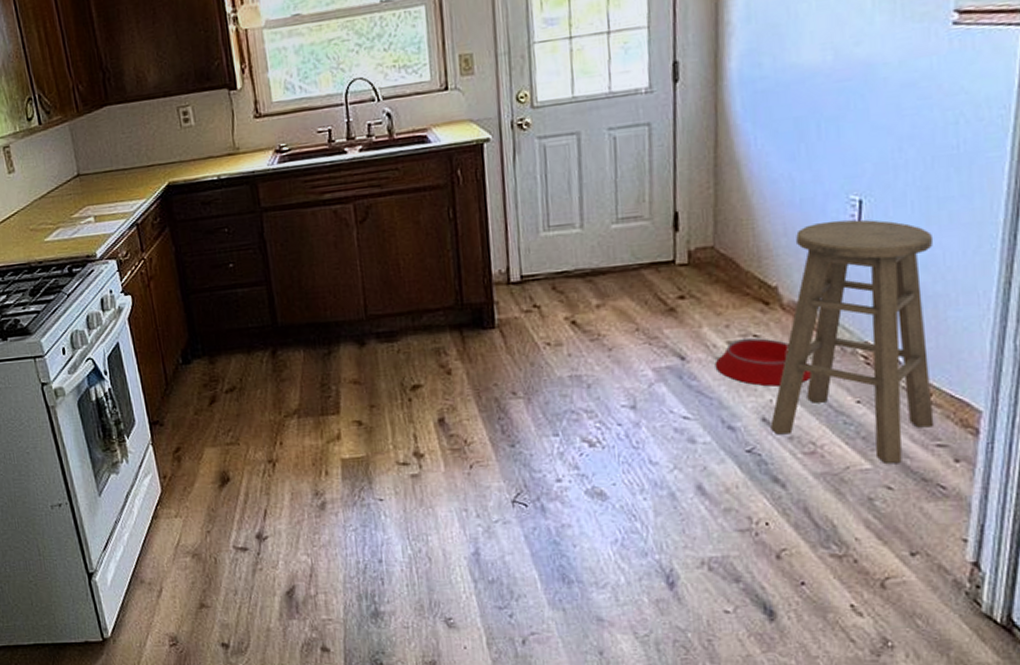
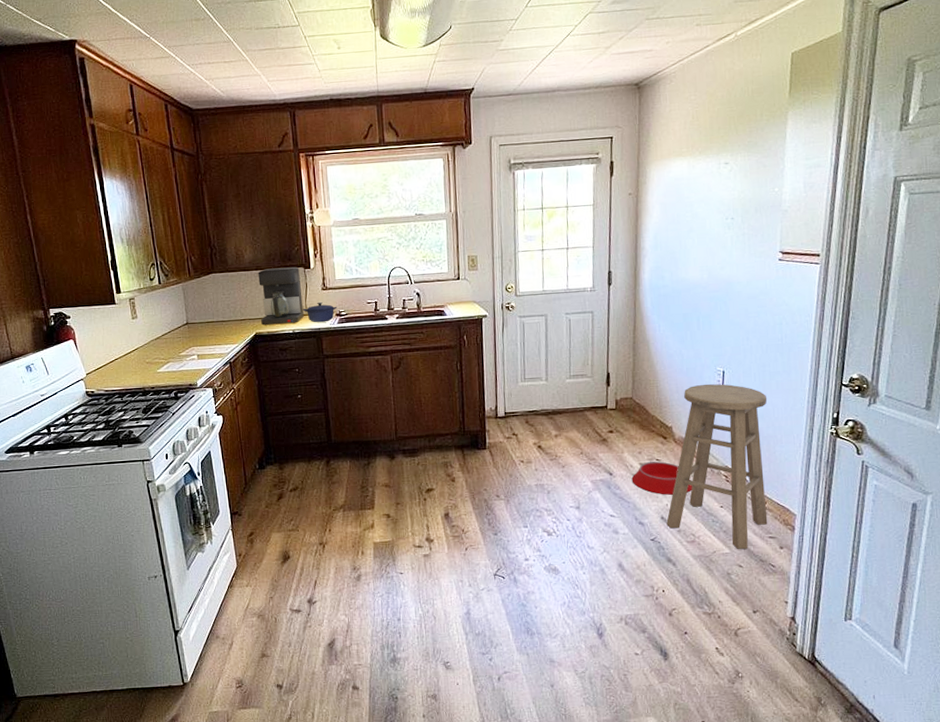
coffee maker: none [167,88,232,172] -> present [258,266,304,326]
cooking pot: none [229,134,277,165] -> present [302,301,338,323]

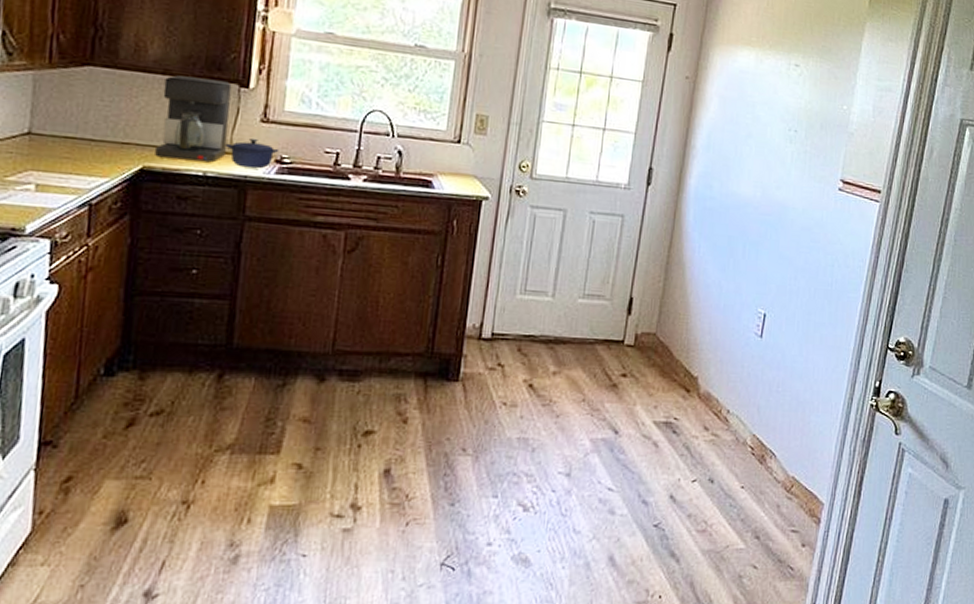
pet bowl: present [631,461,692,495] -> none [640,421,712,467]
bar stool: present [666,383,768,549] -> none [675,327,809,544]

